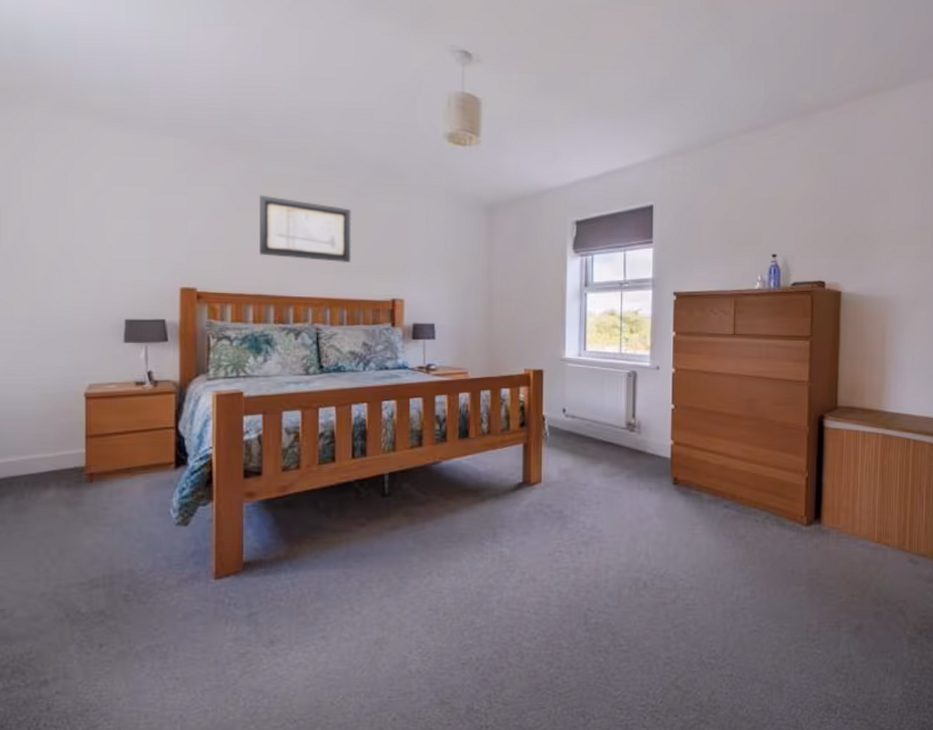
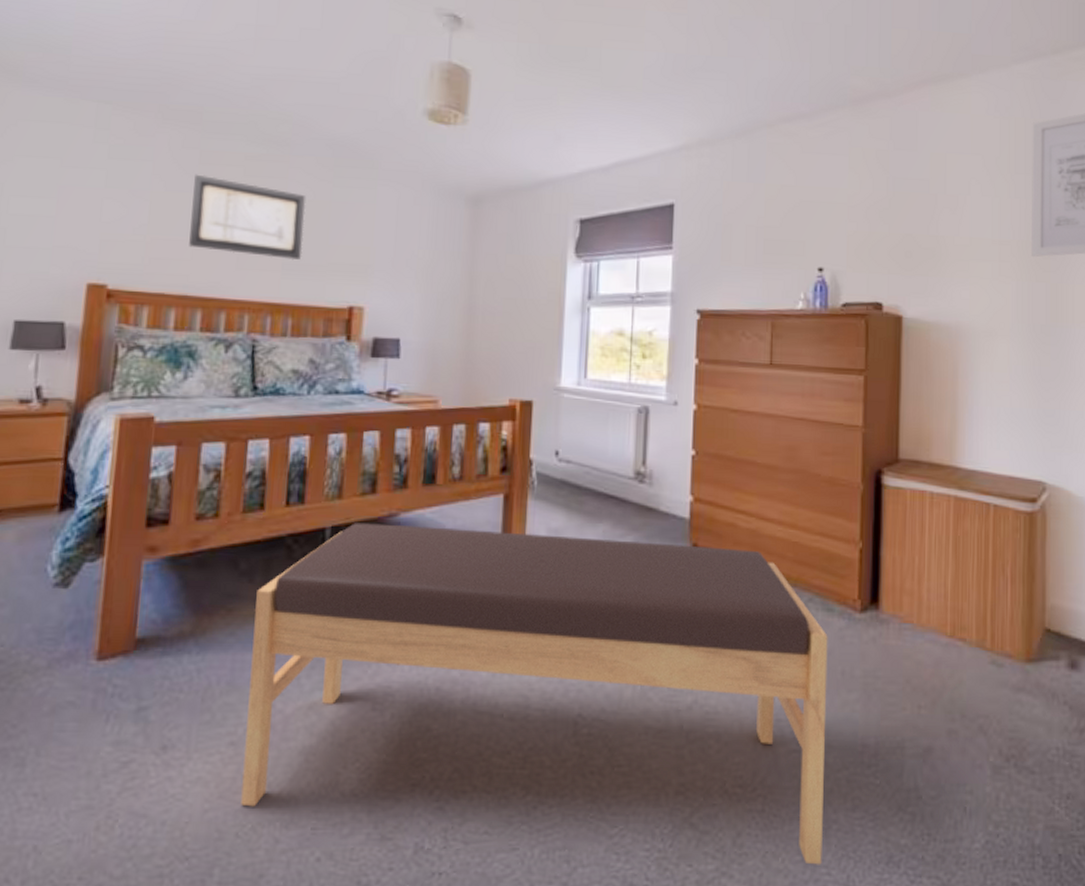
bench: none [333,469,781,713] -> present [241,523,828,865]

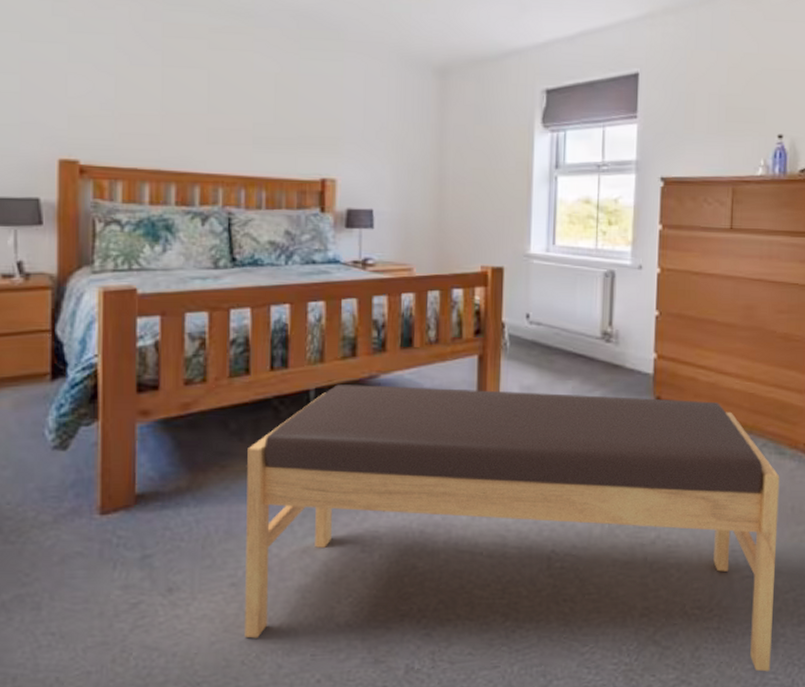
wall art: present [189,174,307,261] -> none [158,47,273,134]

